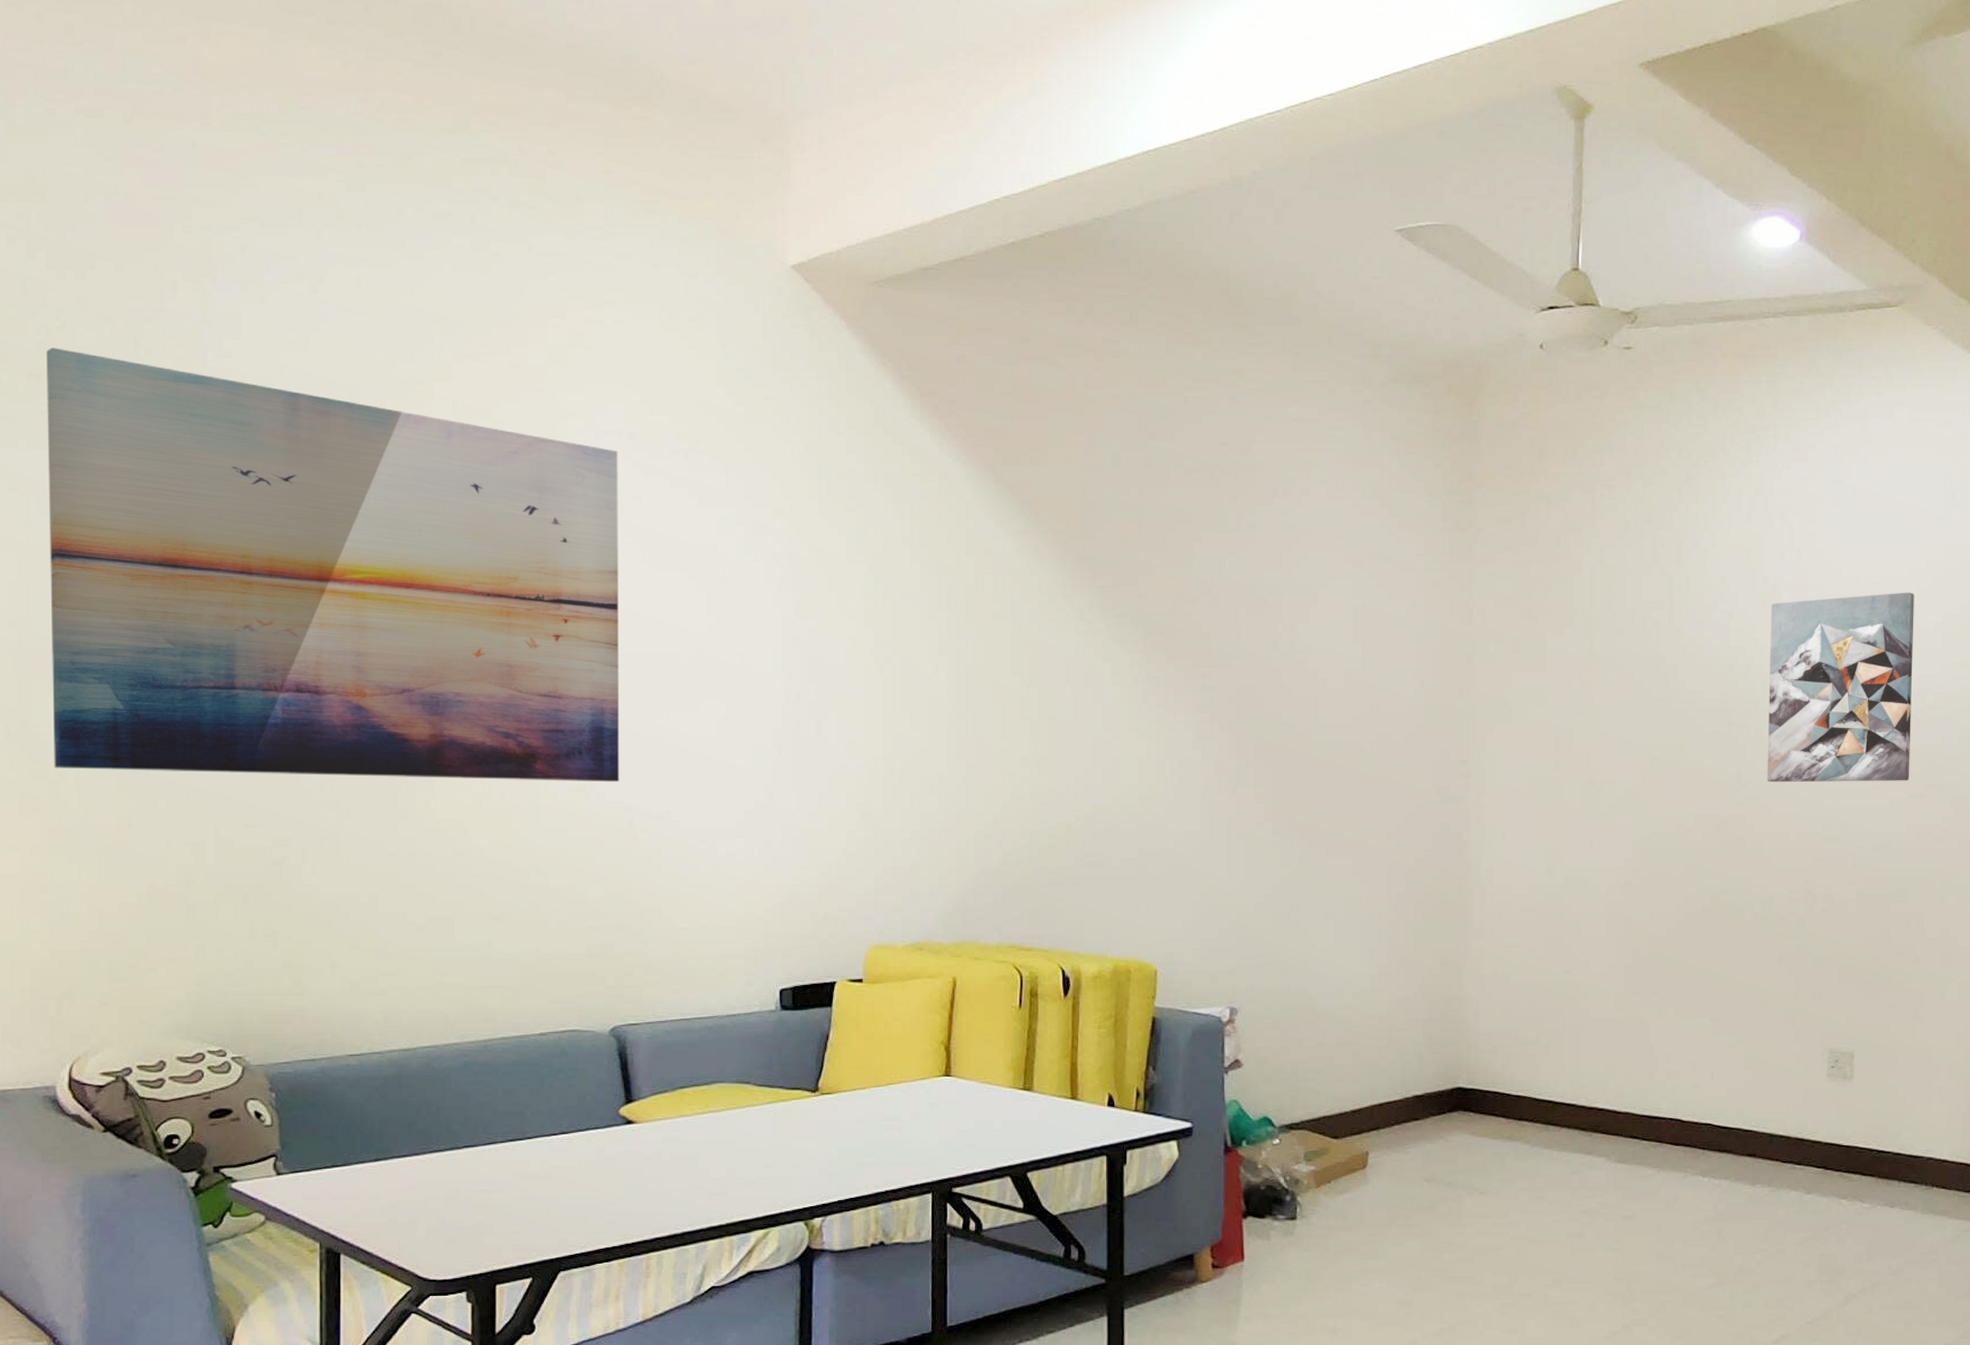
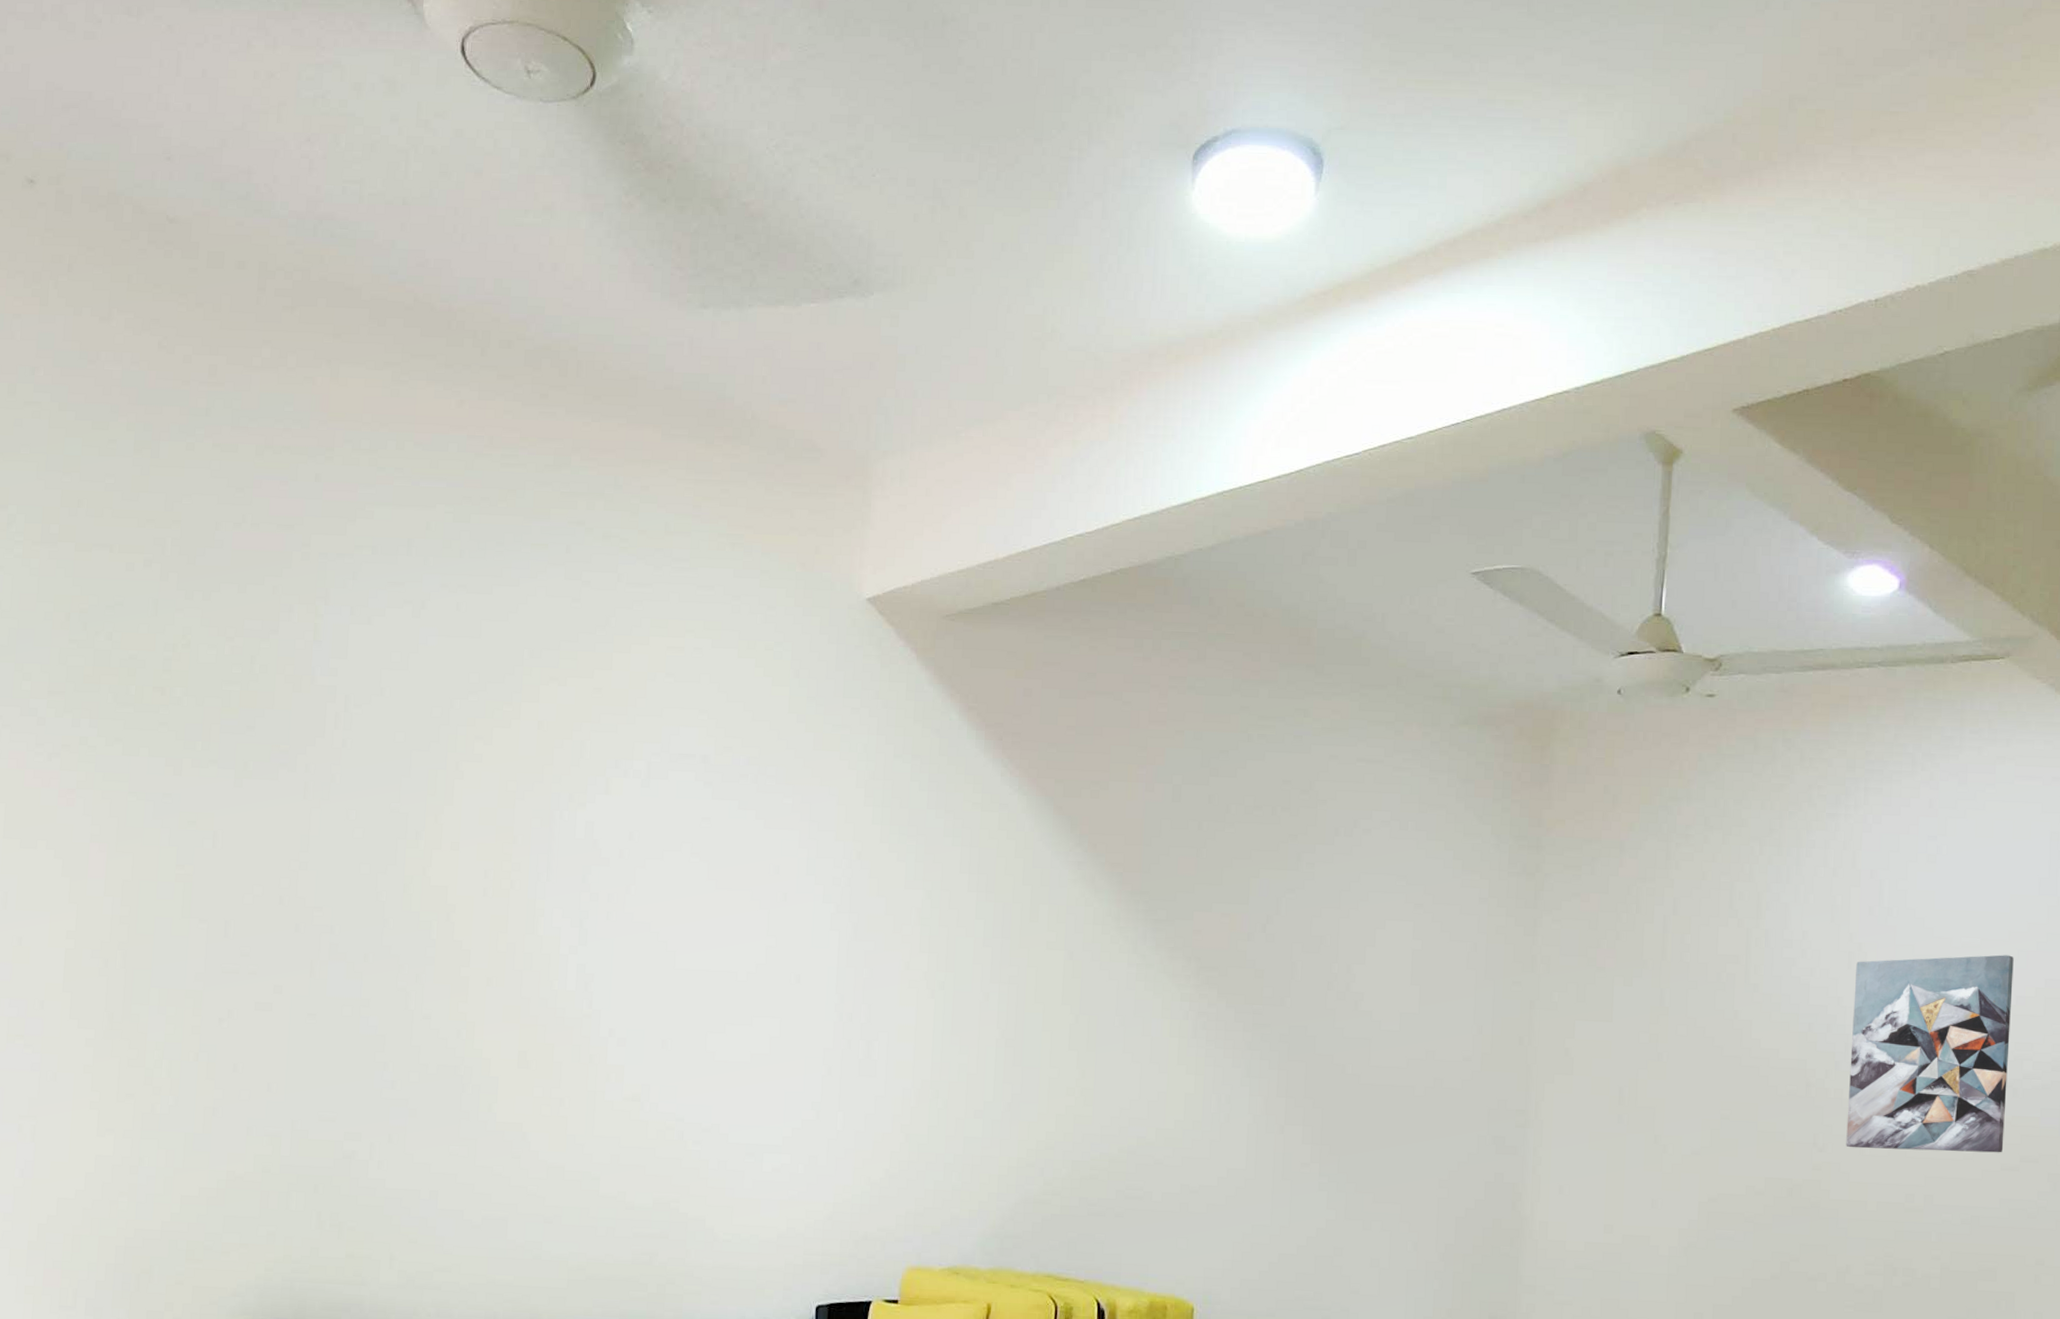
wall art: present [46,347,620,783] -> none [150,663,691,1094]

